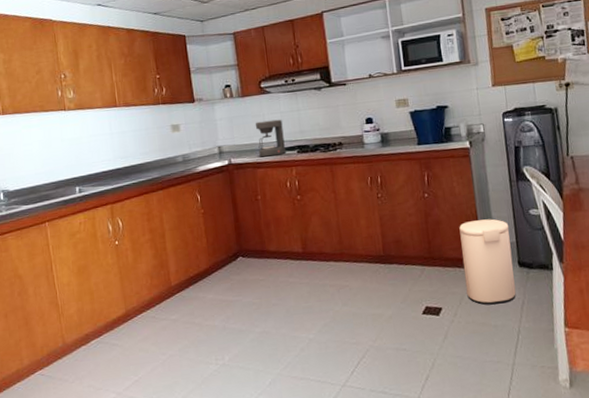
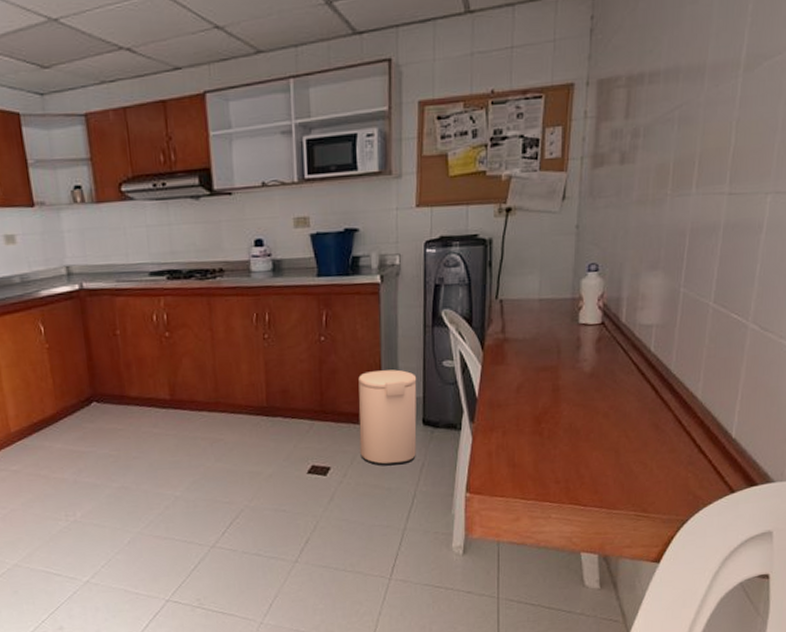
coffee maker: present [255,119,286,157] -> none [113,234,152,283]

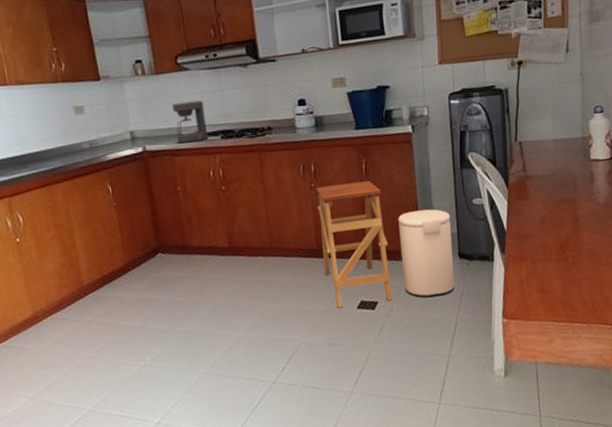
coffee maker: none [113,234,152,283] -> present [172,100,208,144]
step ladder: none [269,334,347,472] -> present [316,180,392,308]

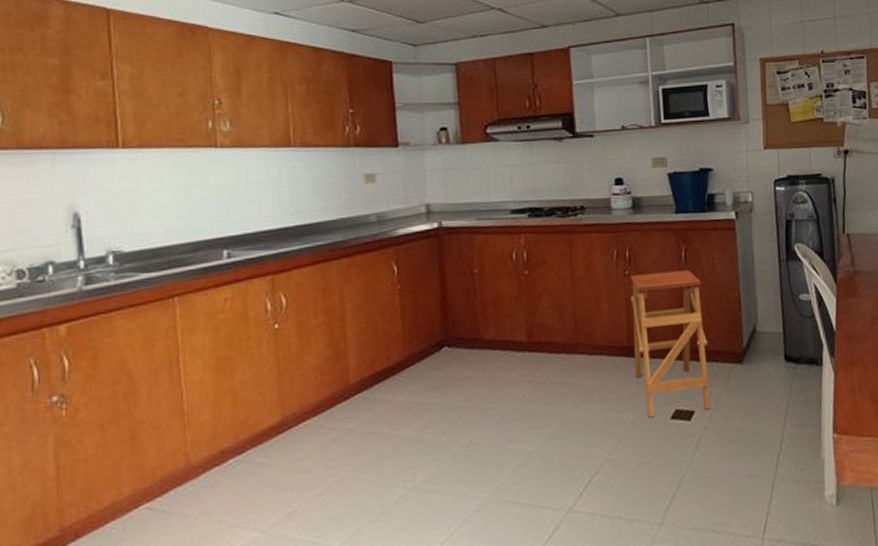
coffee maker: present [172,100,208,144] -> none [476,174,513,221]
pedal bin: present [398,209,455,298] -> none [719,304,781,408]

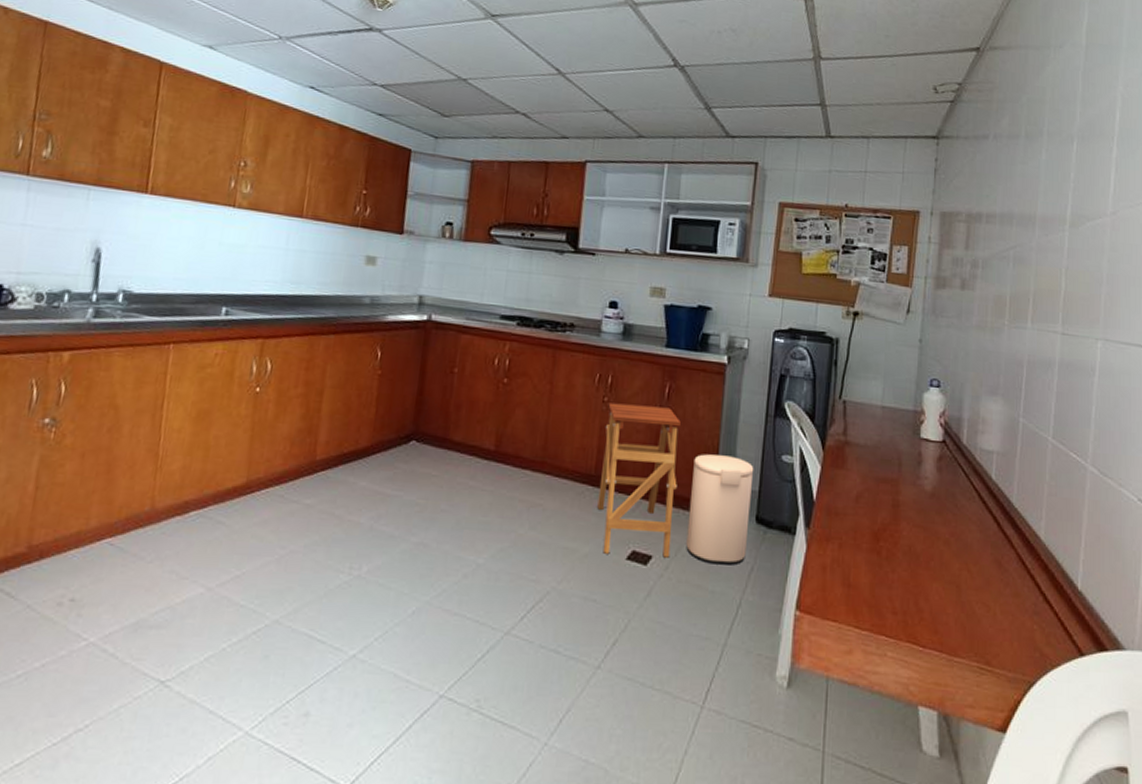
pedal bin: none [719,304,781,408] -> present [686,454,754,566]

